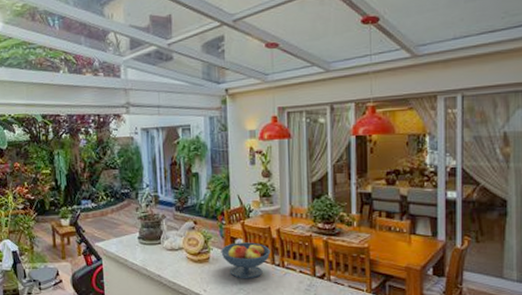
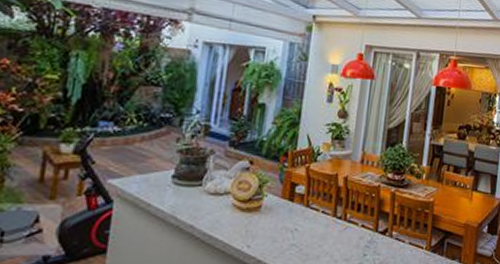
fruit bowl: present [221,242,271,279] -> none [276,189,335,233]

